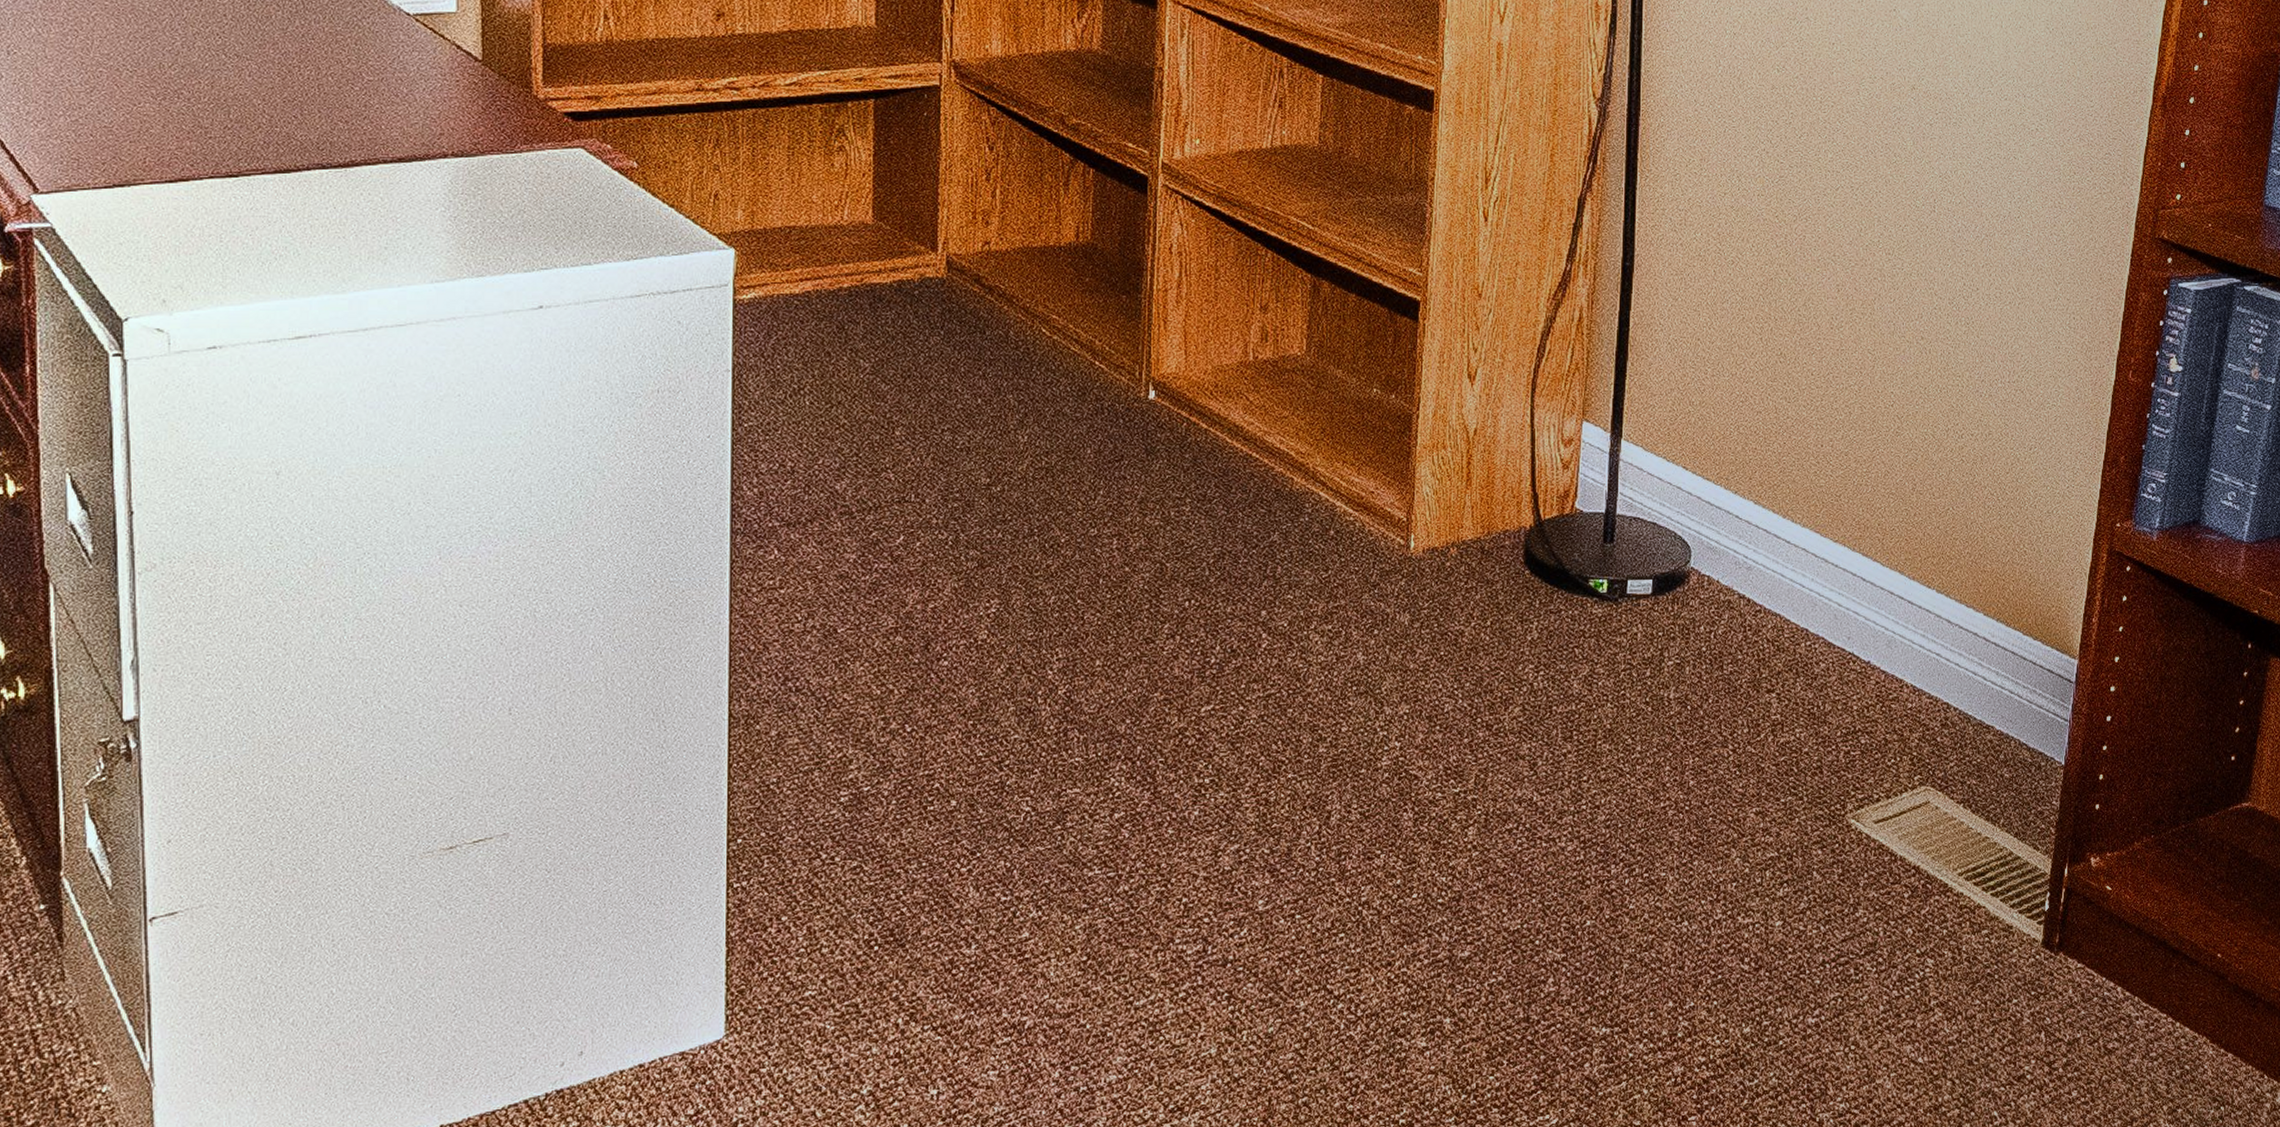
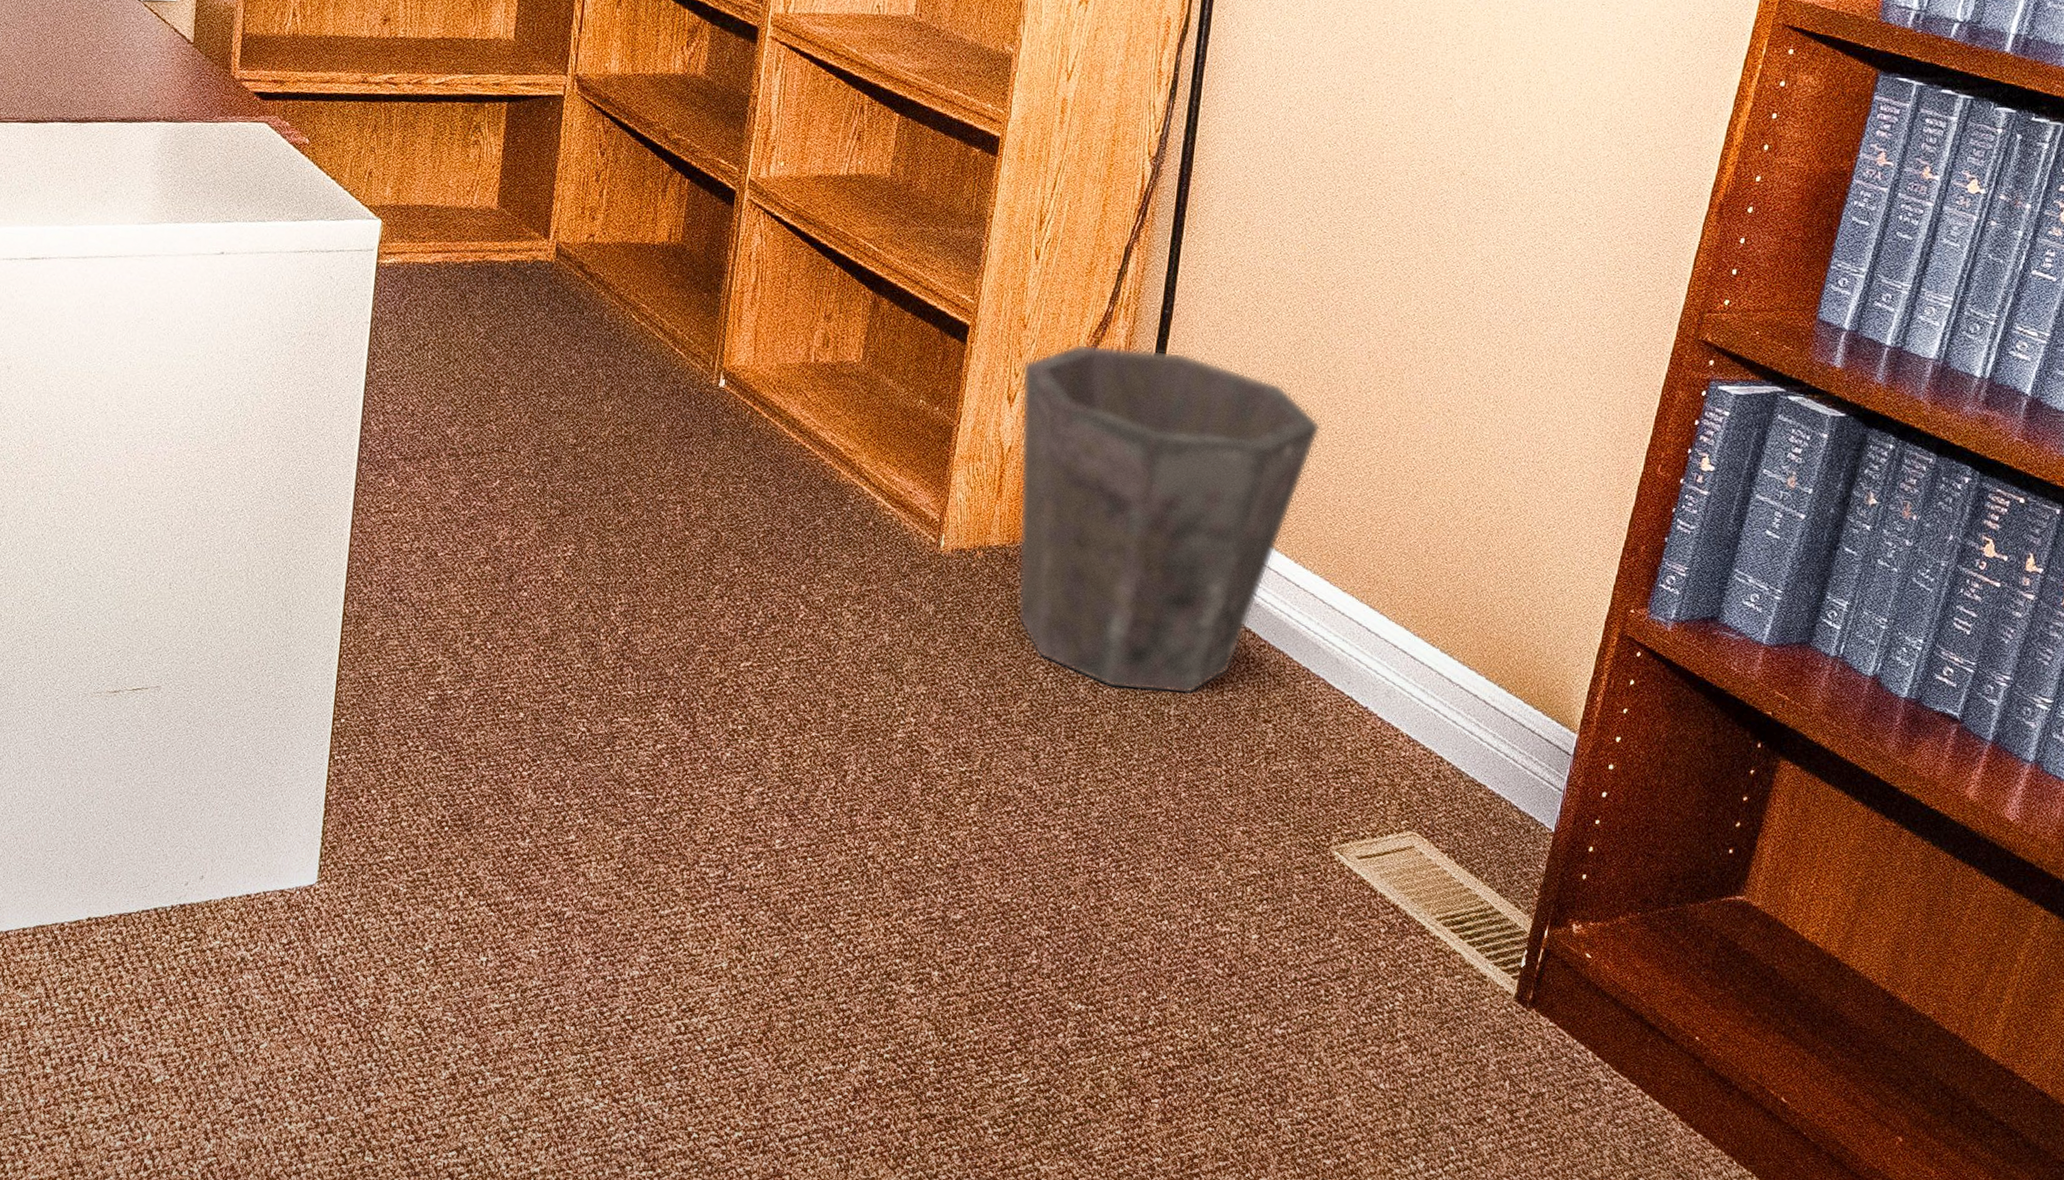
waste bin: none [1481,307,1796,678] -> present [1017,343,1321,695]

